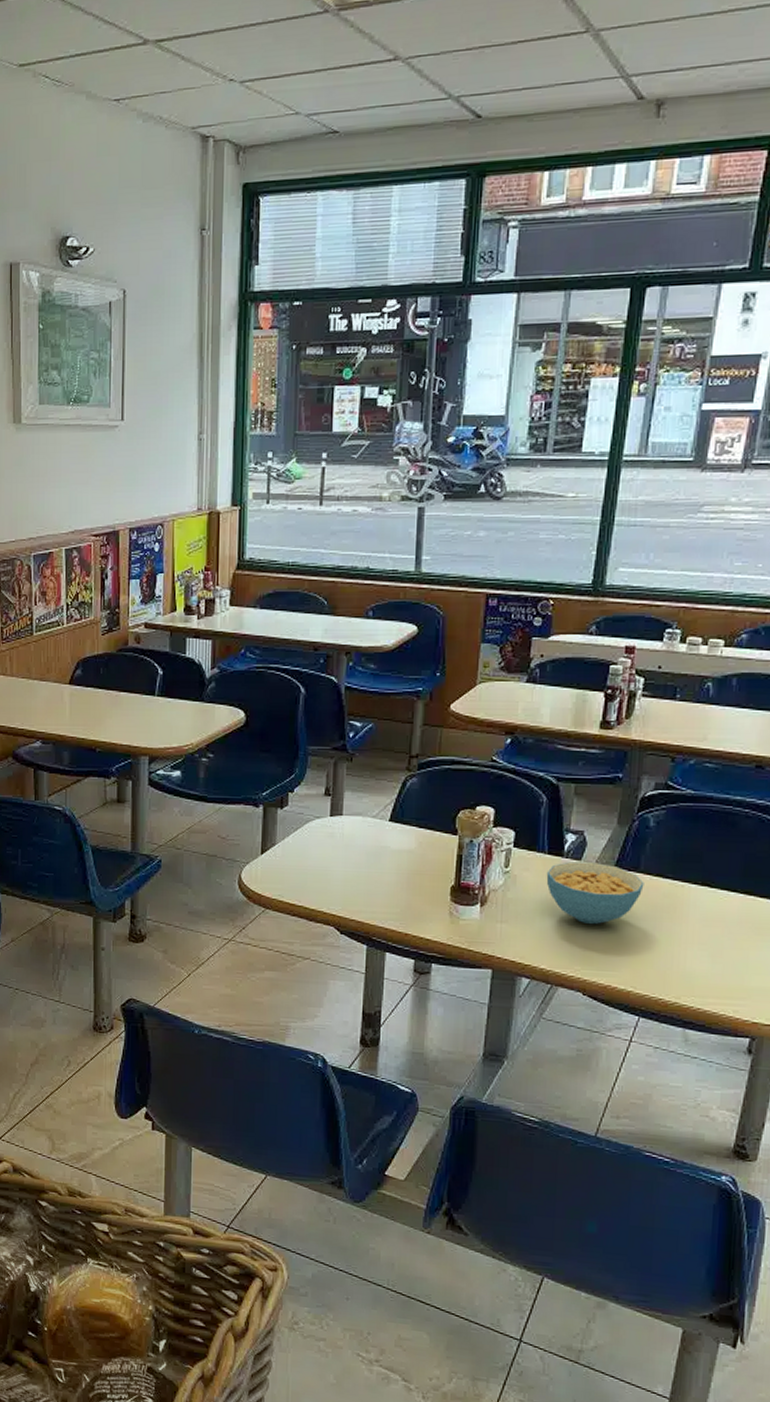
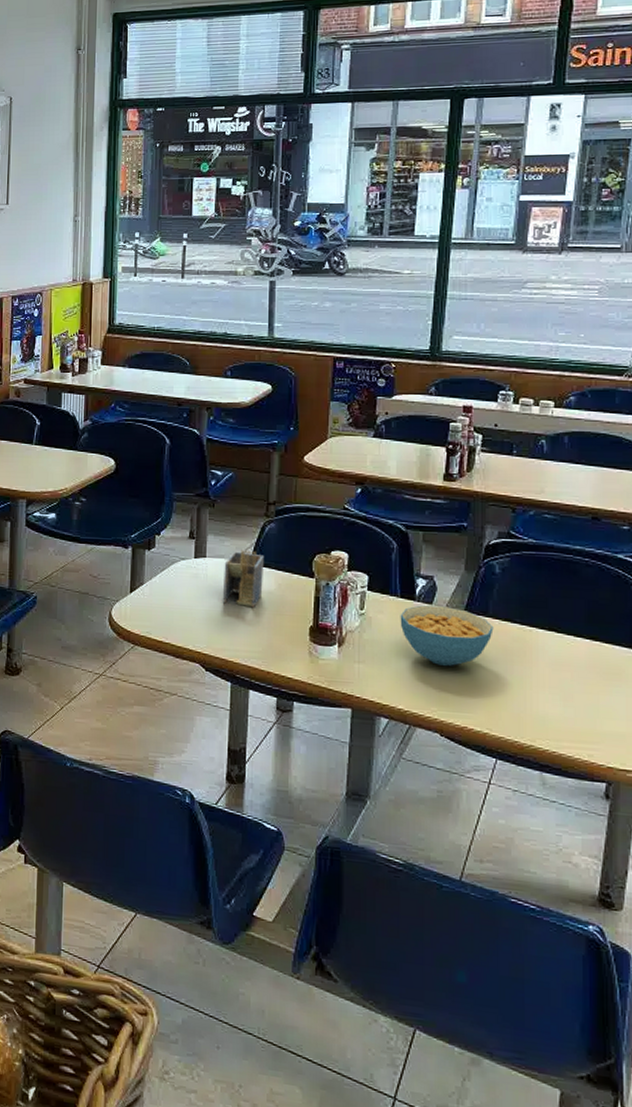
napkin holder: none [359,807,405,868] -> present [222,550,265,608]

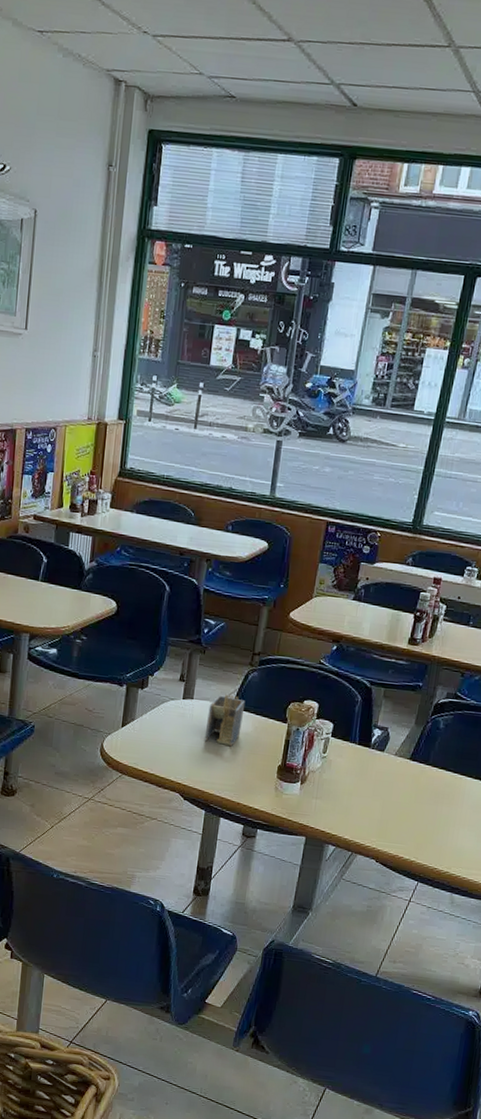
cereal bowl: present [400,605,494,667] -> none [355,752,432,805]

